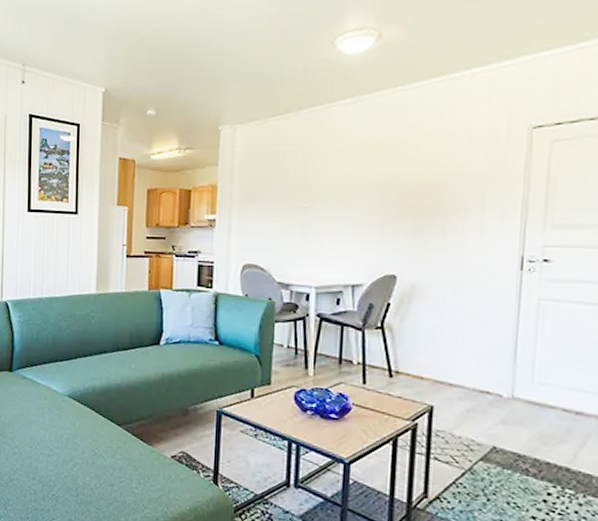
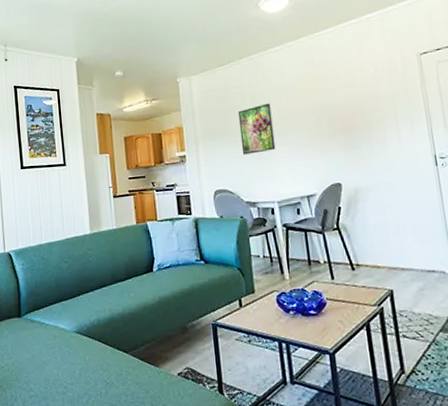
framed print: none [283,168,328,228] -> present [237,102,276,155]

